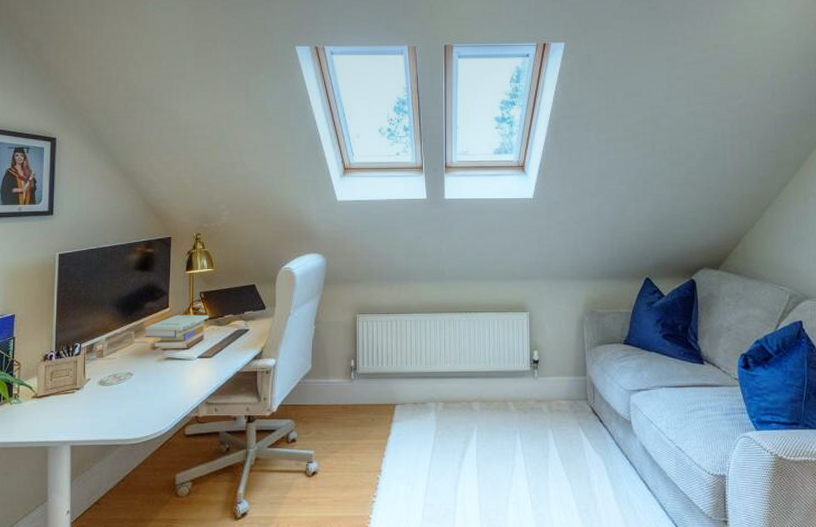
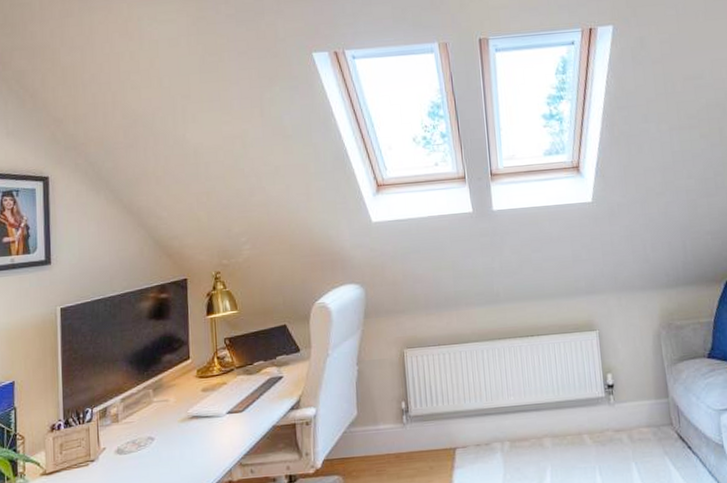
books: present [145,314,210,351] -> none [164,363,237,409]

